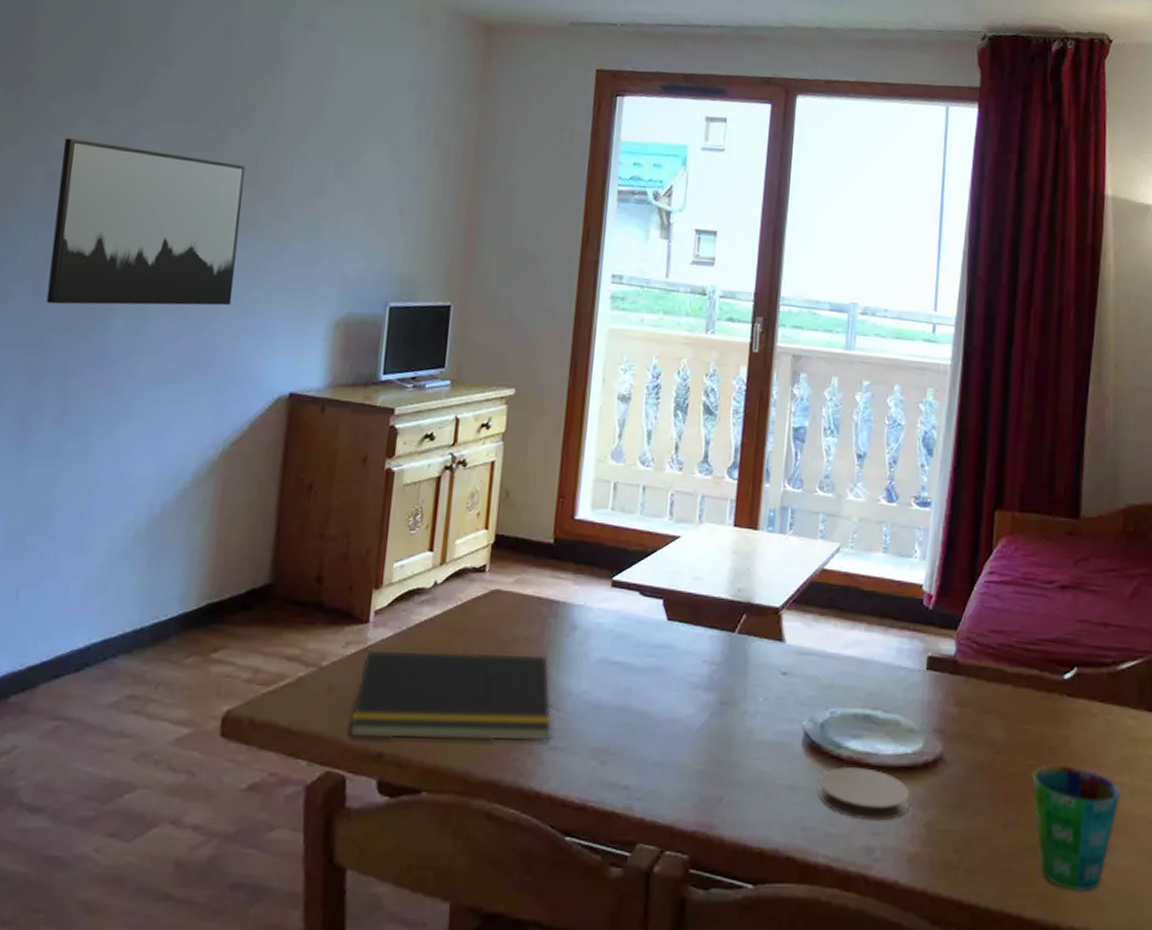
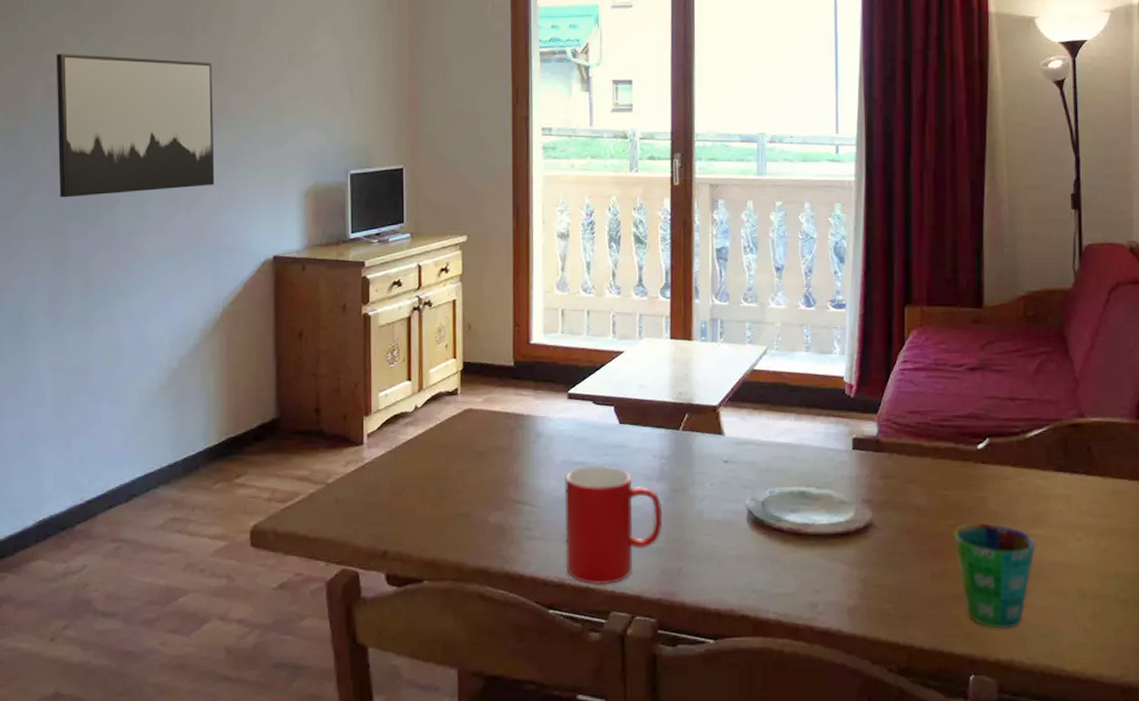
notepad: present [348,649,553,742] -> none [356,460,529,541]
cup: none [590,668,708,811] -> present [565,465,663,586]
coaster: present [819,766,910,821] -> none [765,536,845,580]

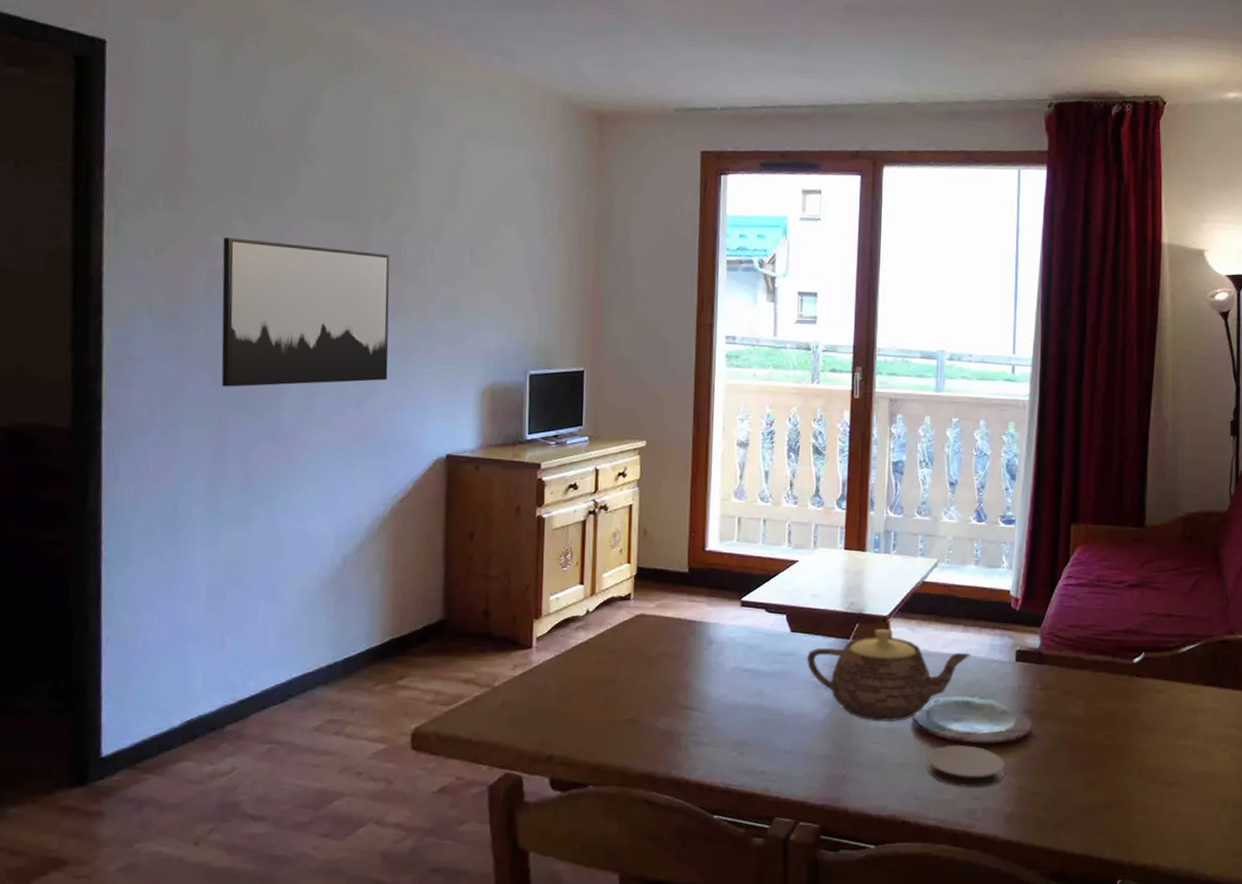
cup: present [565,465,663,586] -> none [732,672,830,791]
teapot: none [636,418,805,514] -> present [806,628,971,723]
coaster: none [765,536,845,580] -> present [927,745,1005,788]
cup: present [954,522,1037,629] -> none [1108,733,1185,836]

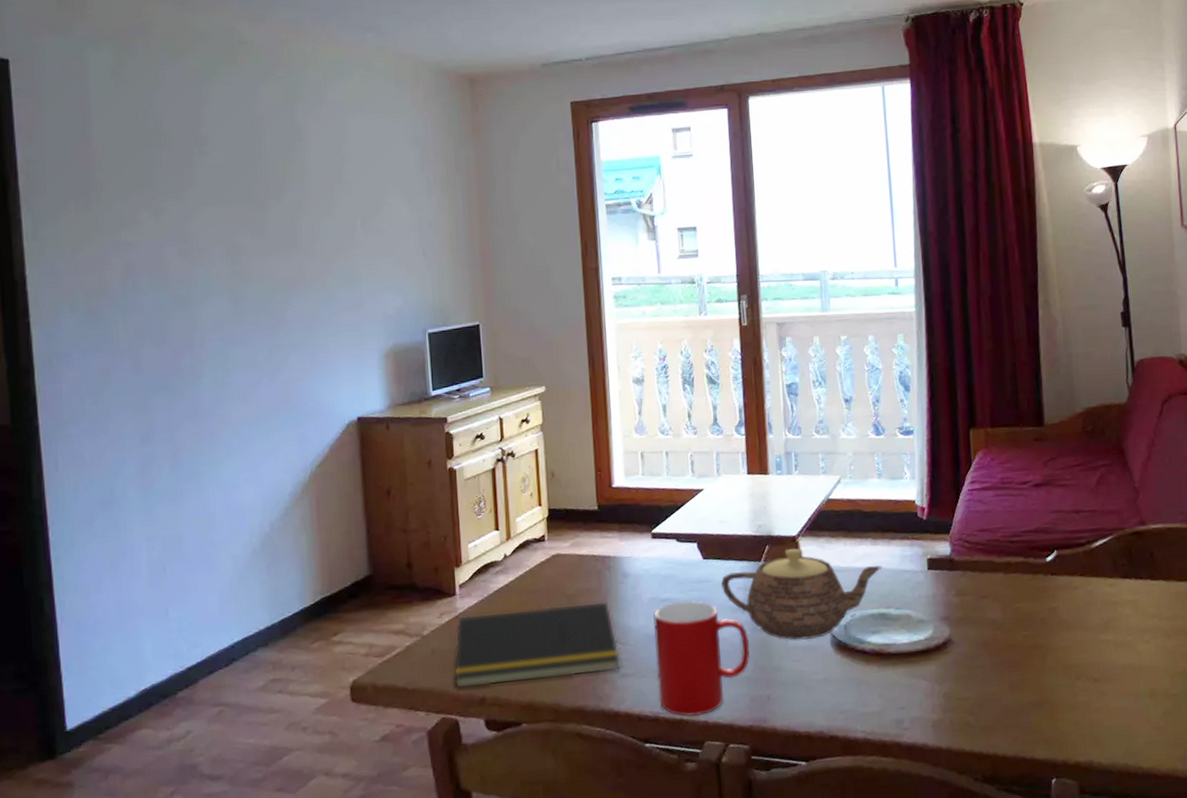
wall art: present [221,237,390,387] -> none [132,231,296,373]
notepad: none [521,666,697,745] -> present [453,601,621,690]
cup: none [732,672,830,791] -> present [653,600,750,717]
coaster: present [927,745,1005,788] -> none [850,656,928,698]

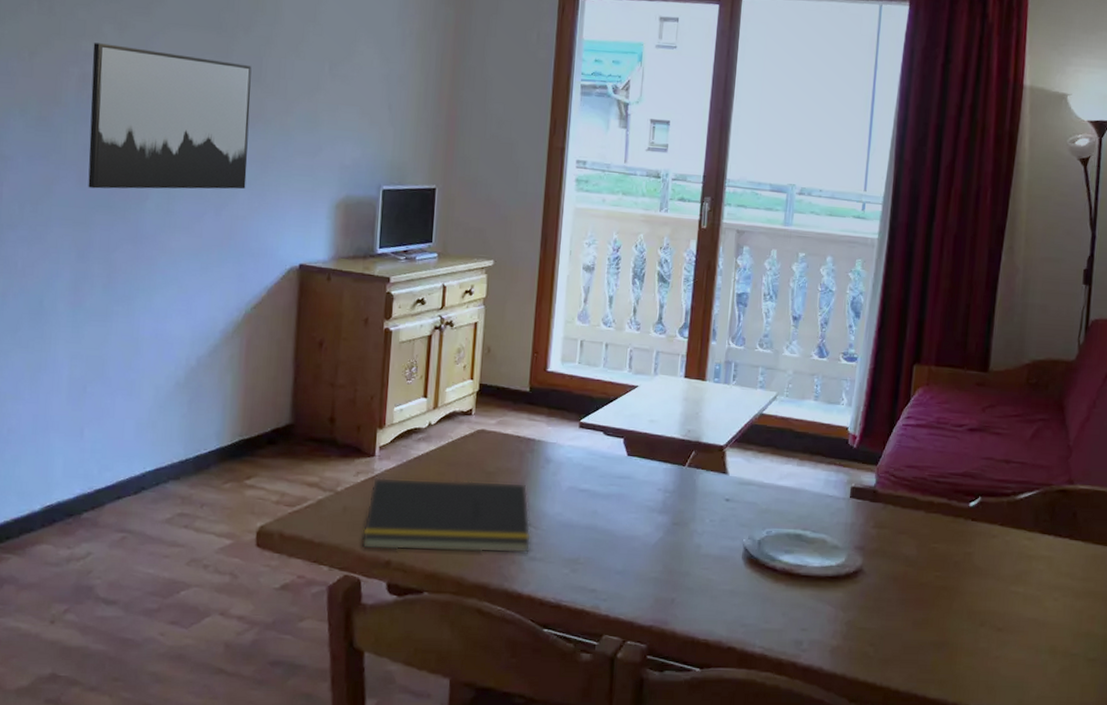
wall art: none [132,231,296,373] -> present [88,43,252,190]
cup: present [653,600,750,717] -> none [563,494,662,609]
teapot: present [720,548,882,640] -> none [641,457,805,550]

